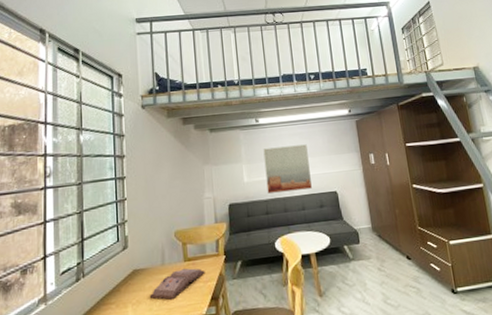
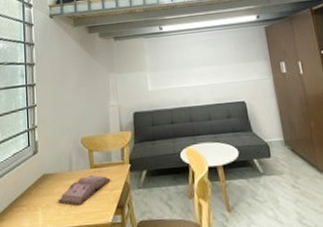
wall art: present [263,144,312,194] -> none [167,52,218,103]

